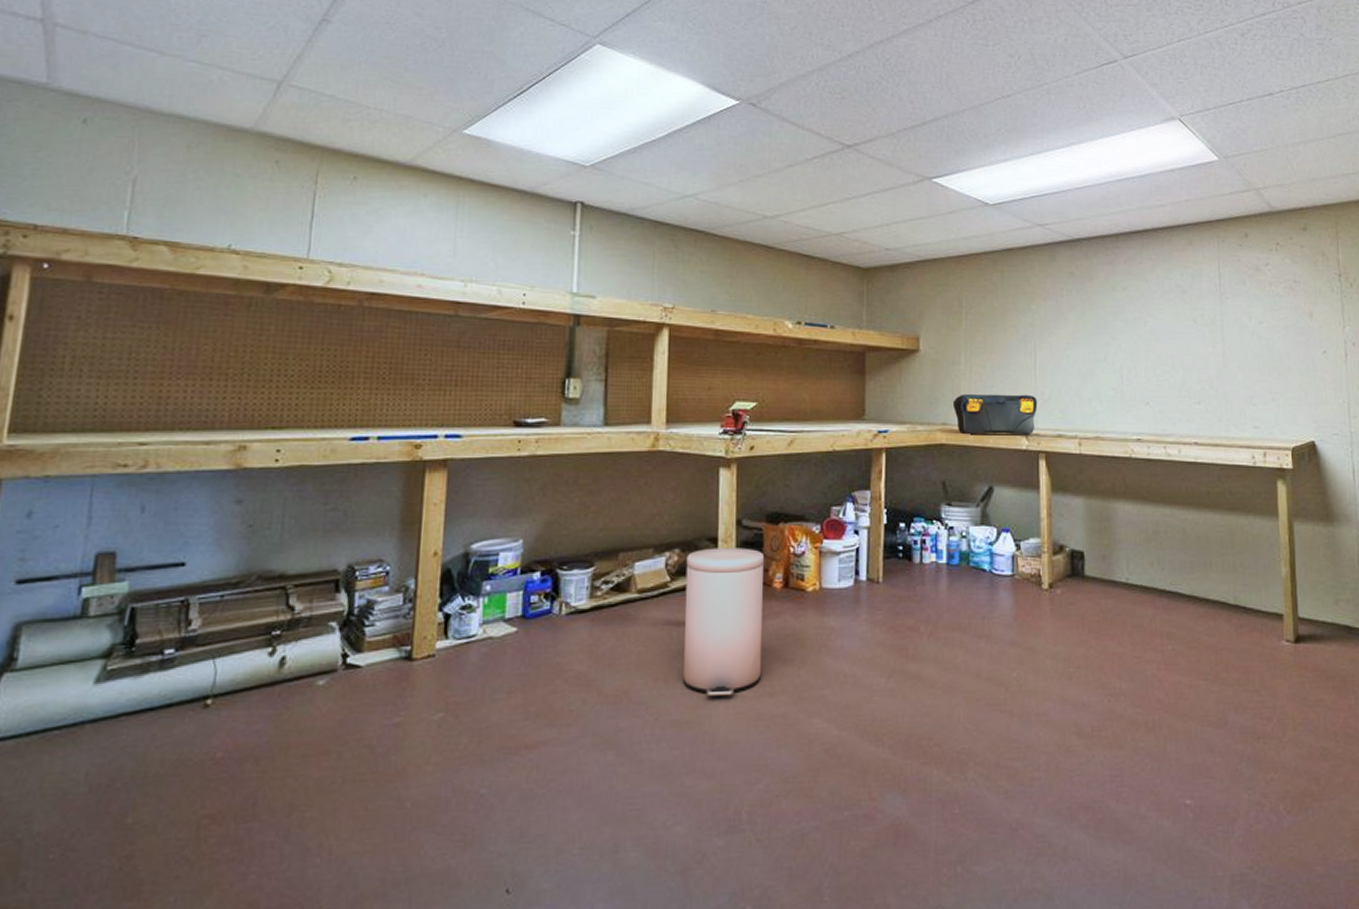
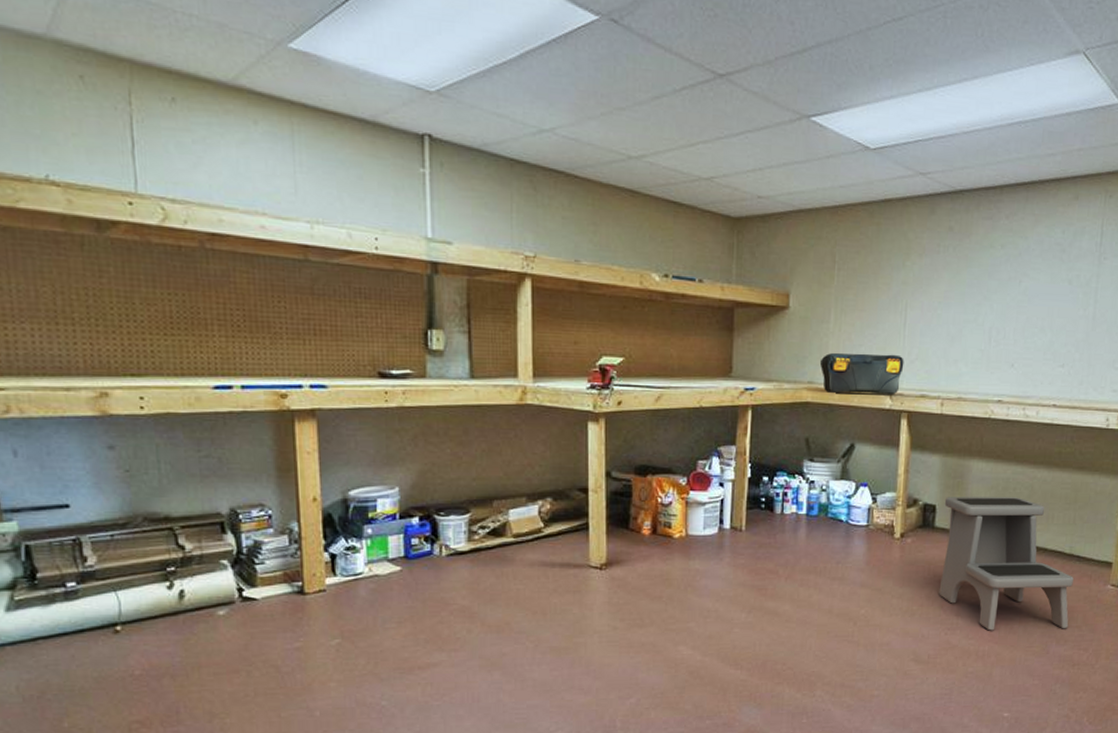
pedal bin: present [683,547,765,697] -> none [558,497,634,628]
step stool: none [1092,542,1246,697] -> present [939,497,1074,631]

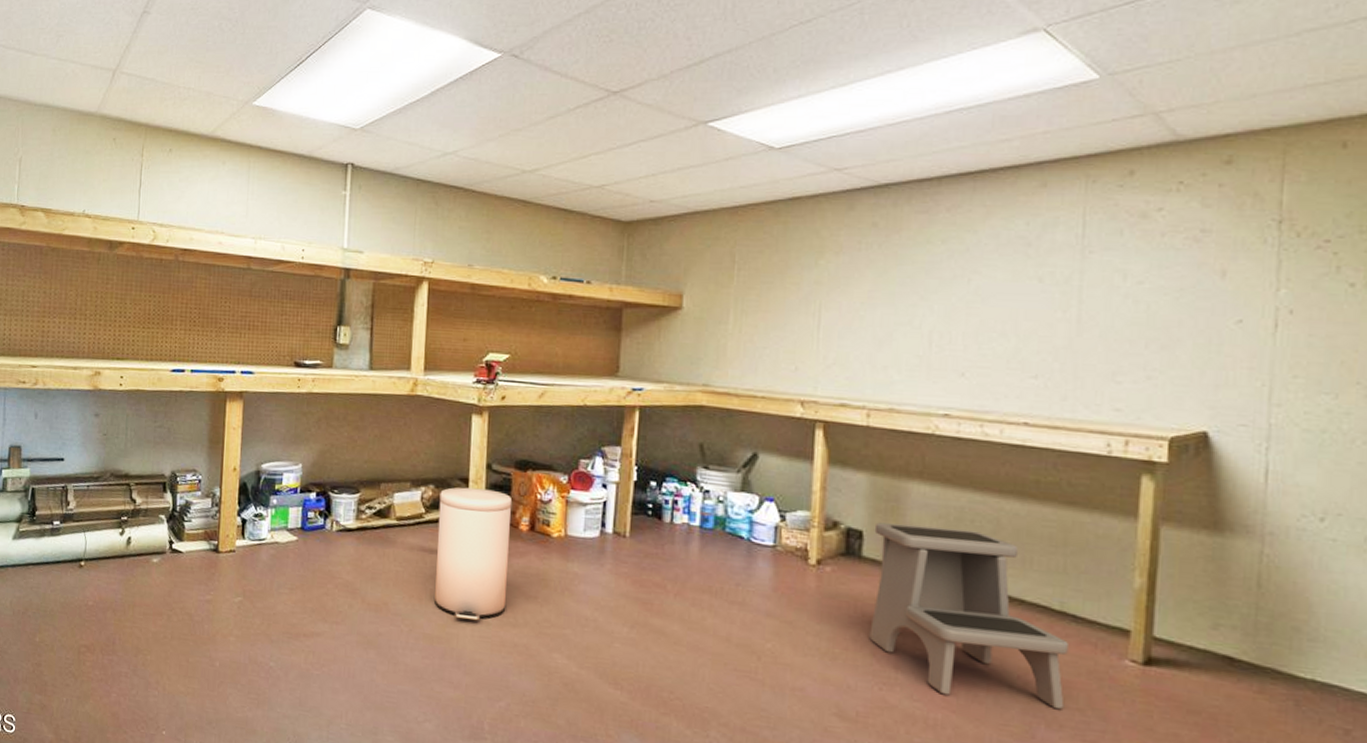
pedal bin: none [558,497,634,628] -> present [435,487,513,621]
toolbox: present [819,352,904,396] -> none [716,354,819,403]

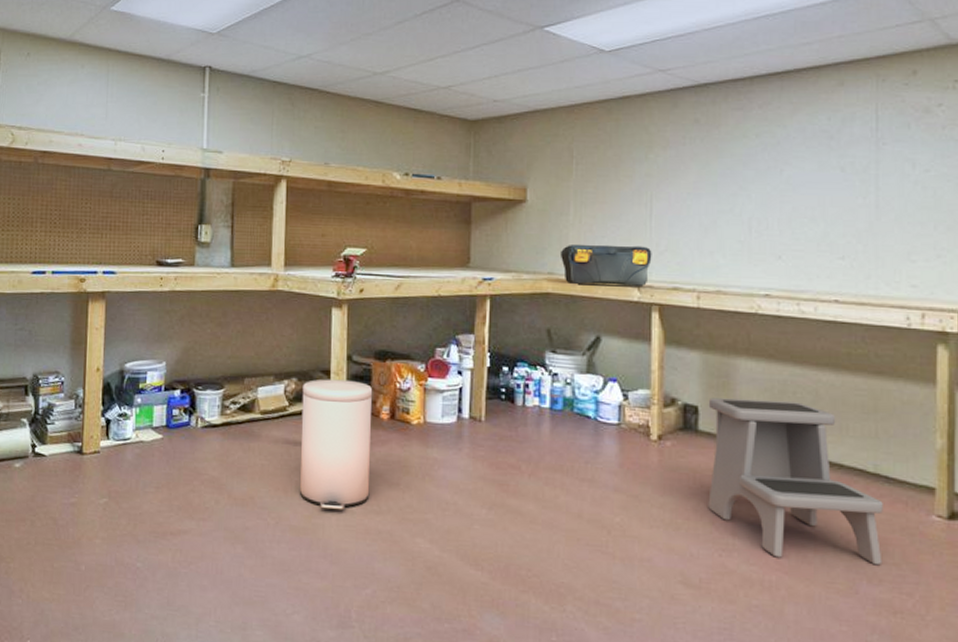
toolbox: none [716,354,819,403] -> present [559,243,652,288]

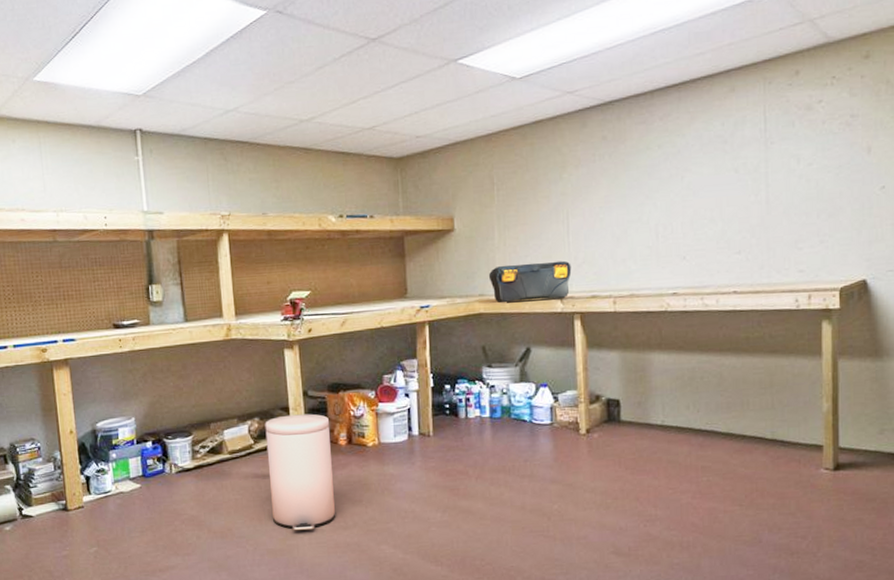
step stool: present [708,397,883,566] -> none [628,386,781,521]

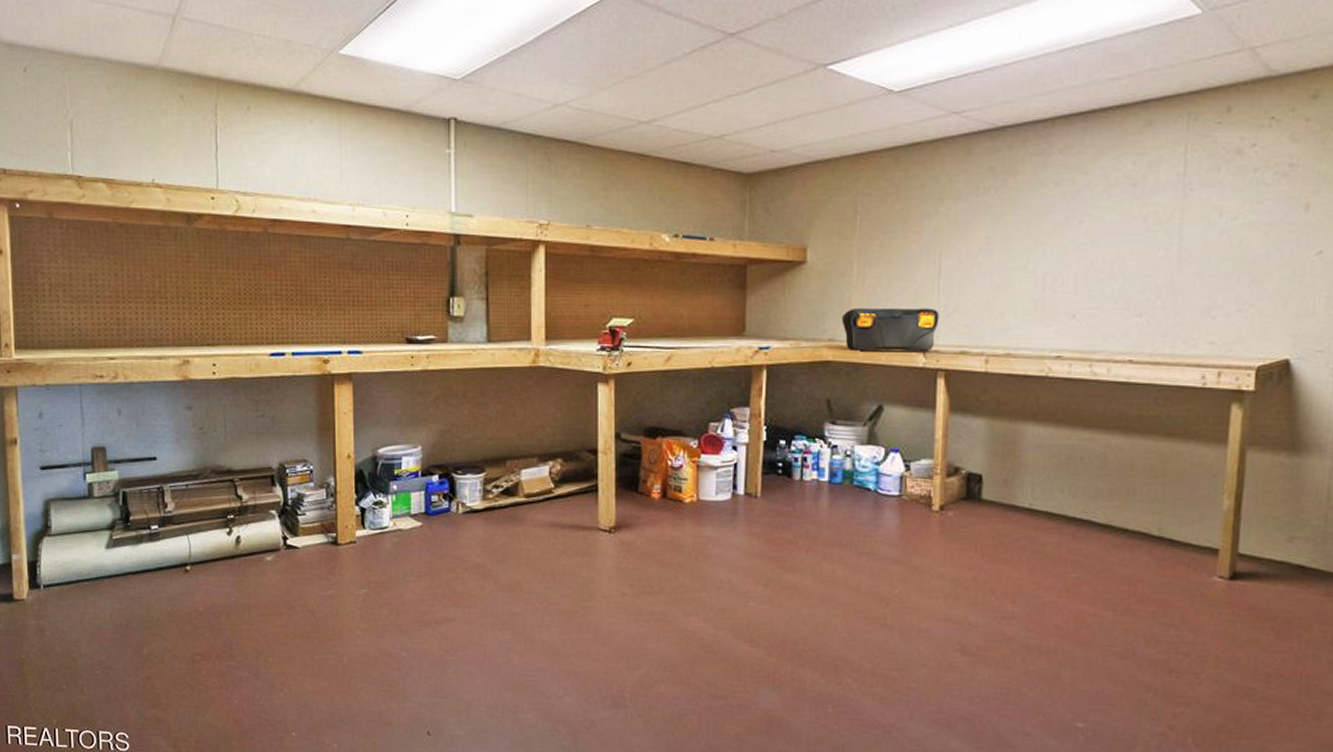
pedal bin: present [265,413,336,531] -> none [568,459,643,592]

